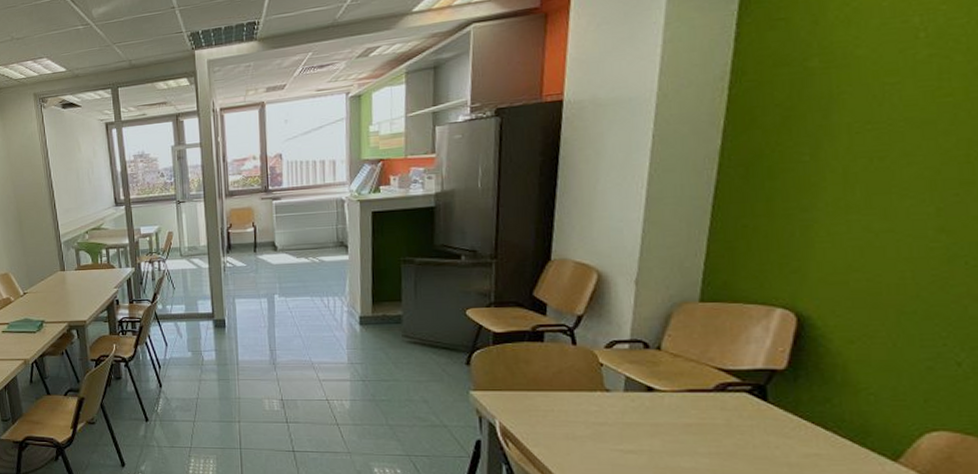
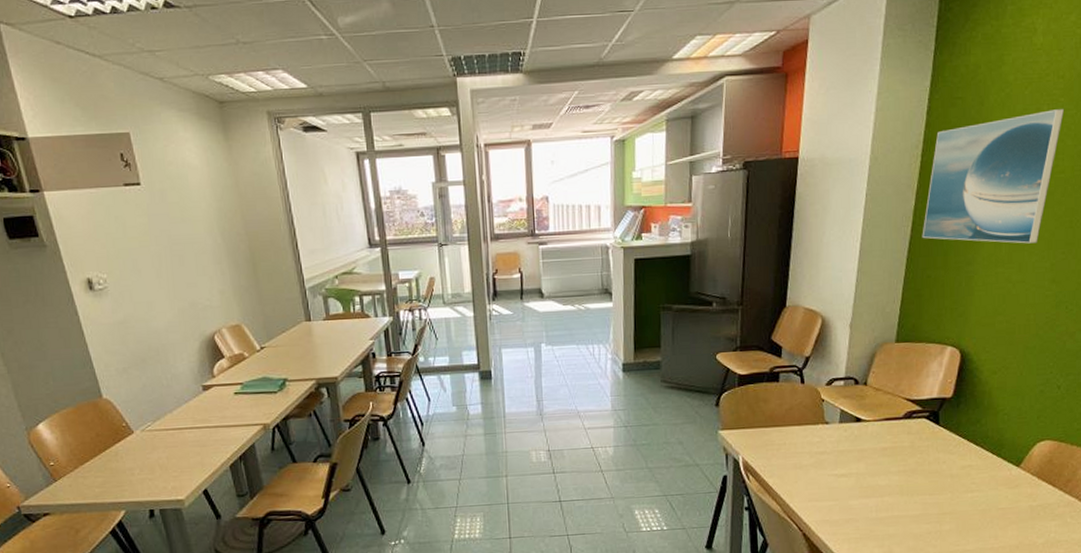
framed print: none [733,18,947,185] -> present [922,109,1064,244]

